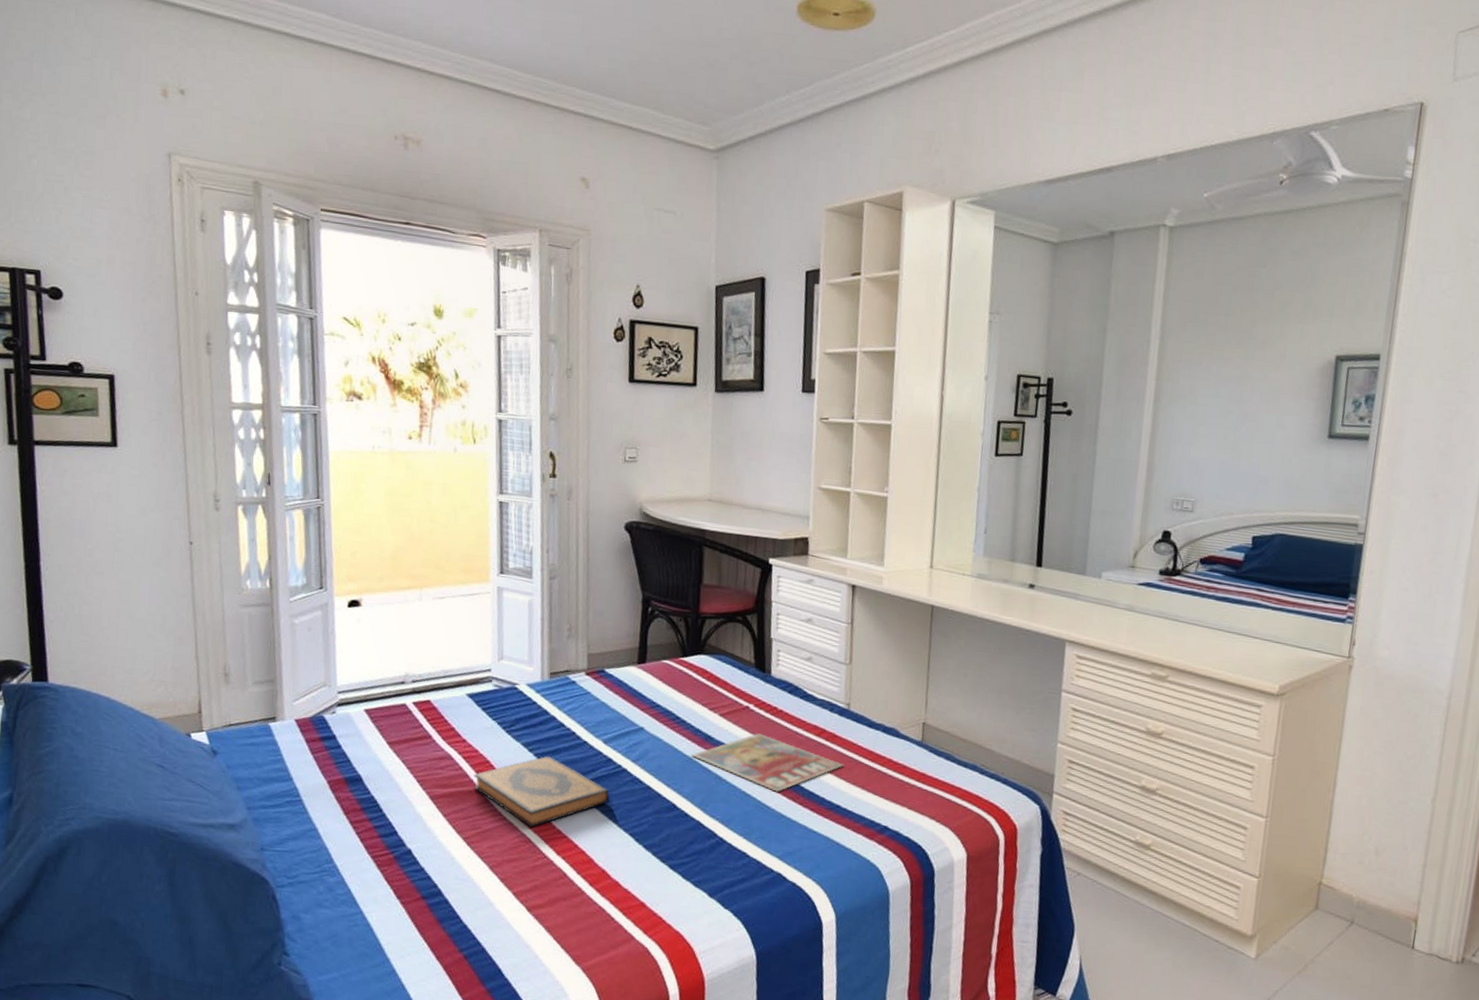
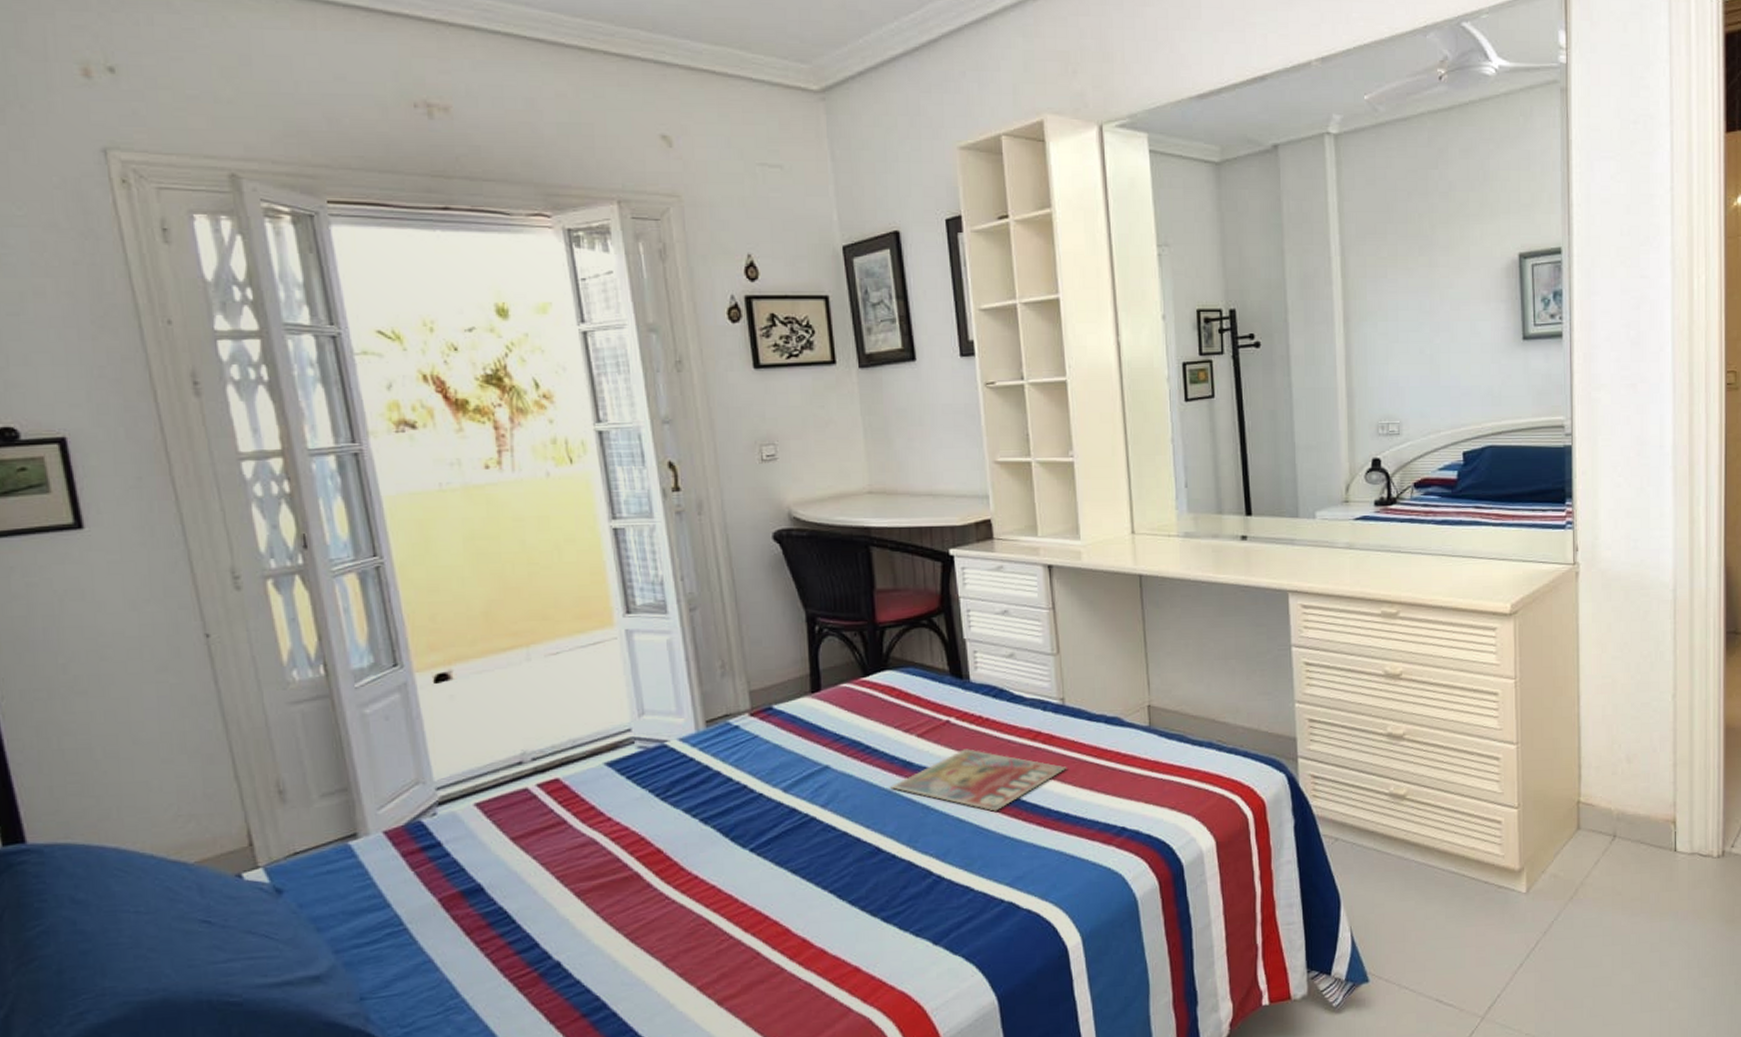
hardback book: present [474,755,609,827] -> none [627,818,799,906]

